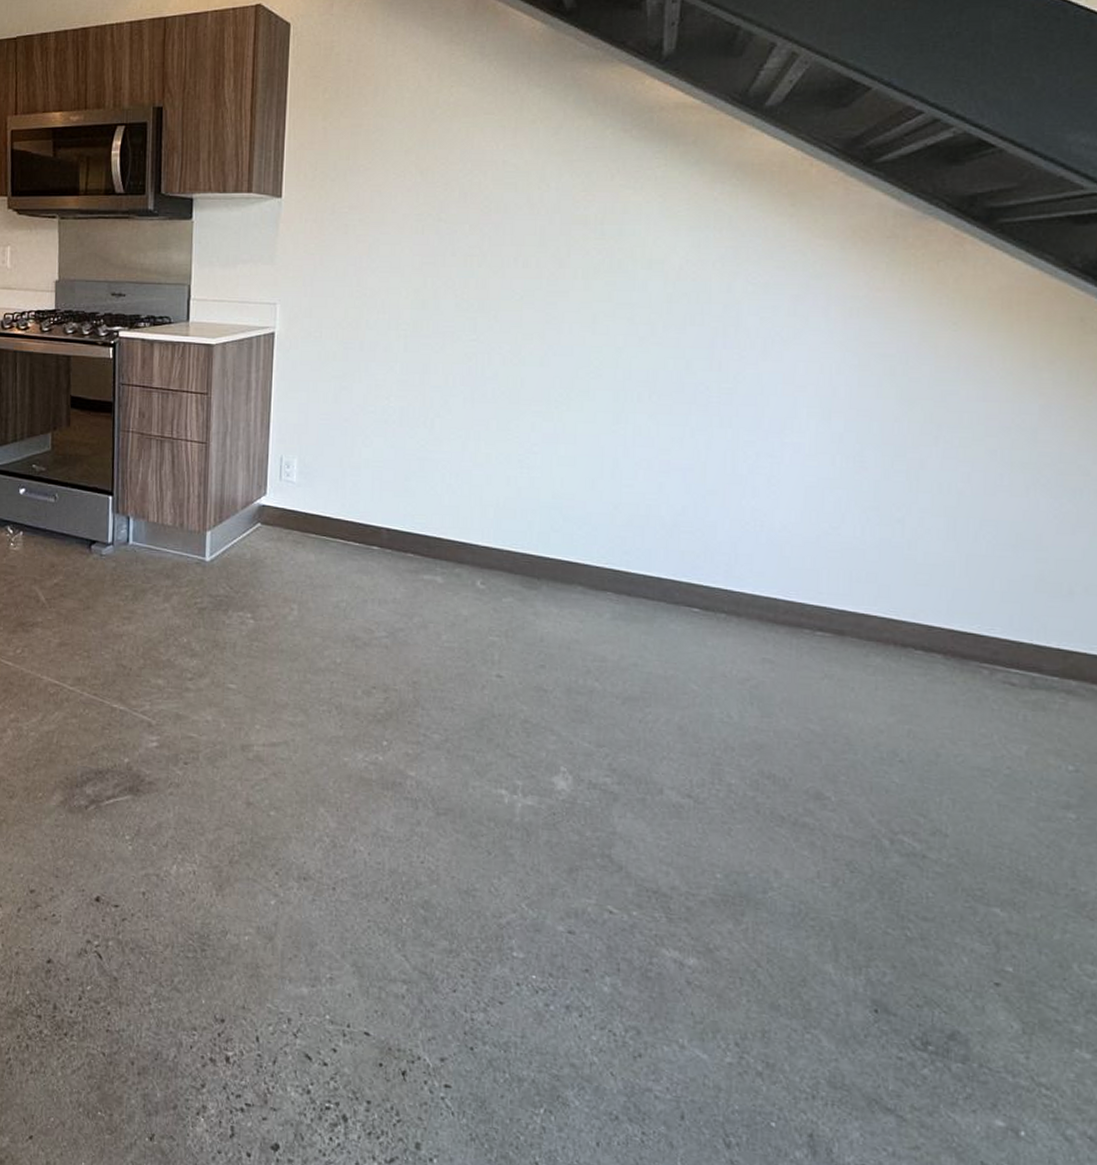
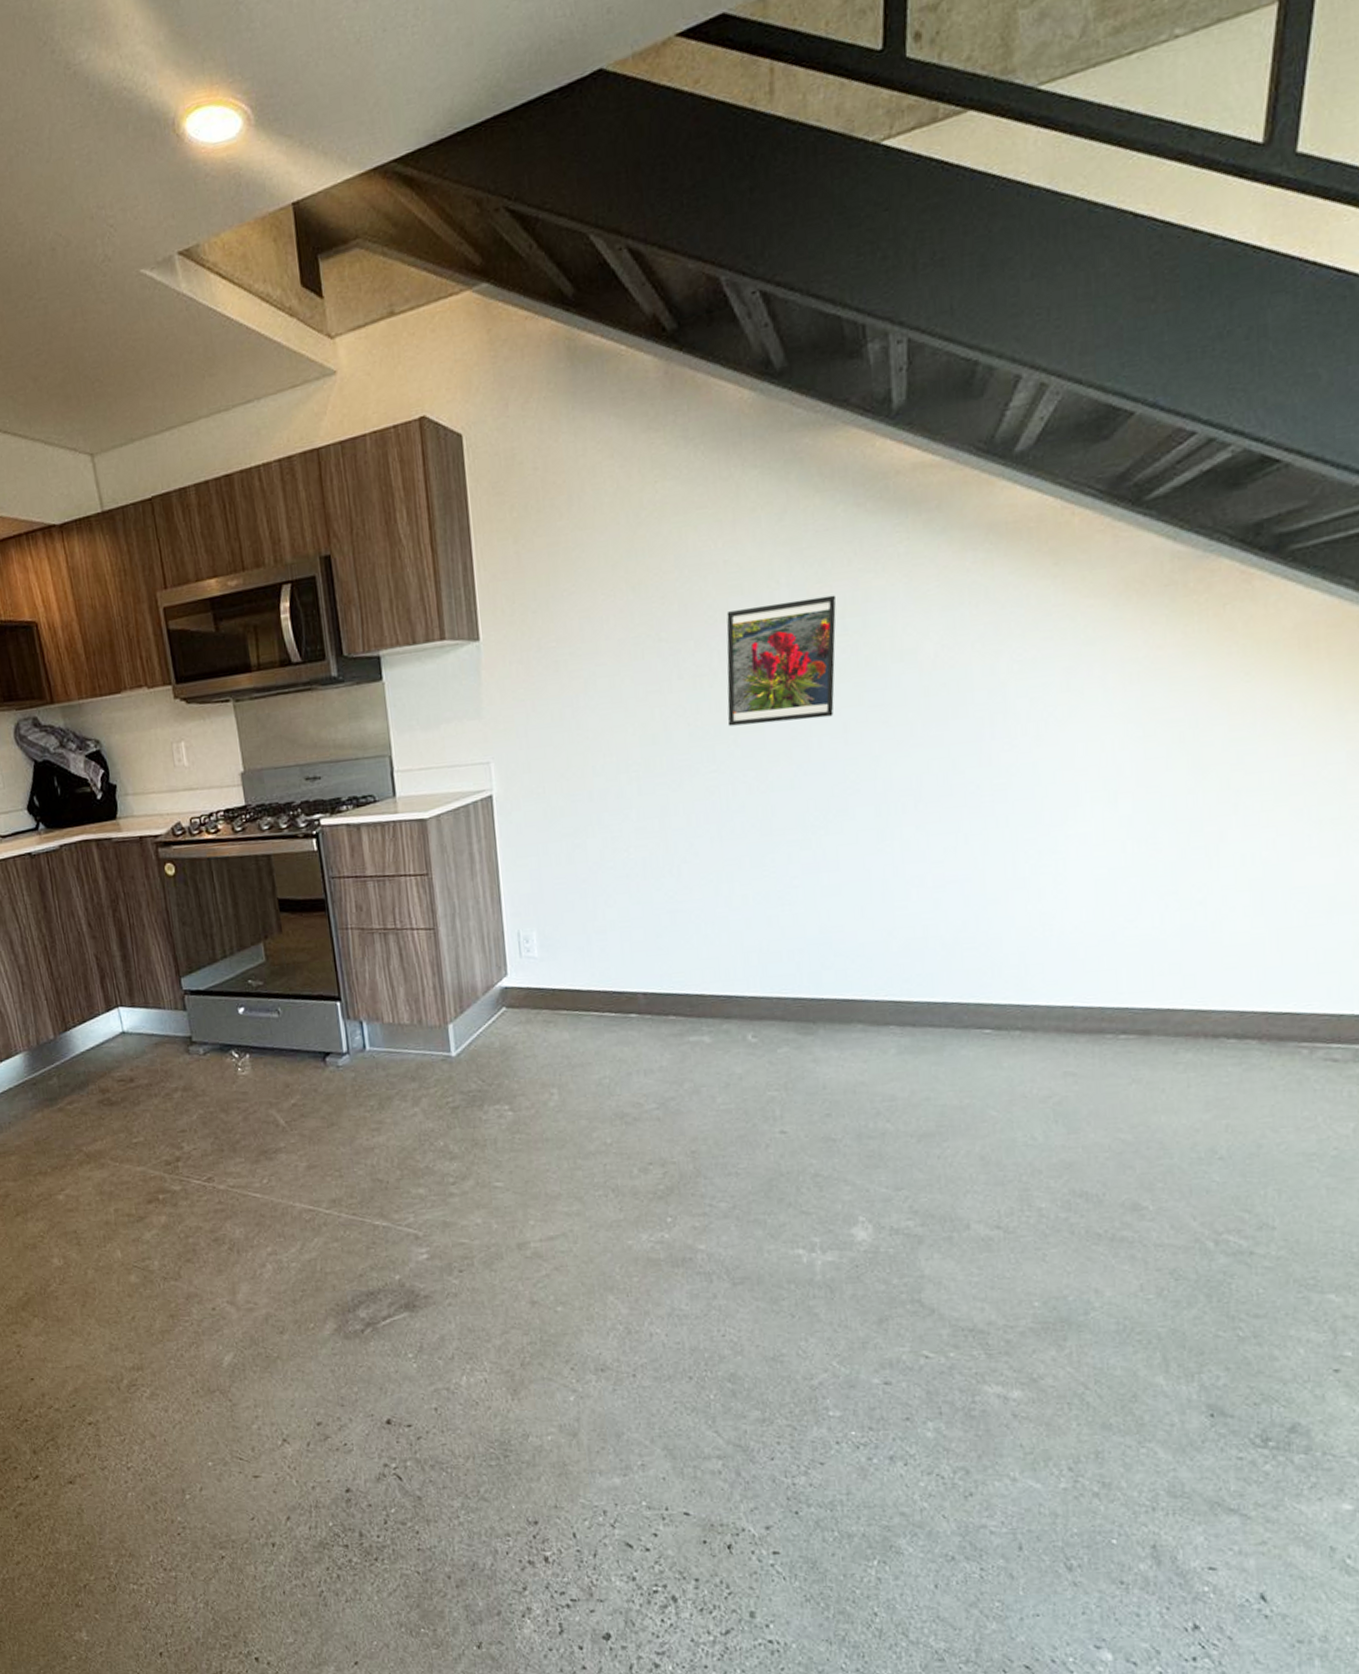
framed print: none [490,203,598,308] -> present [726,595,837,727]

